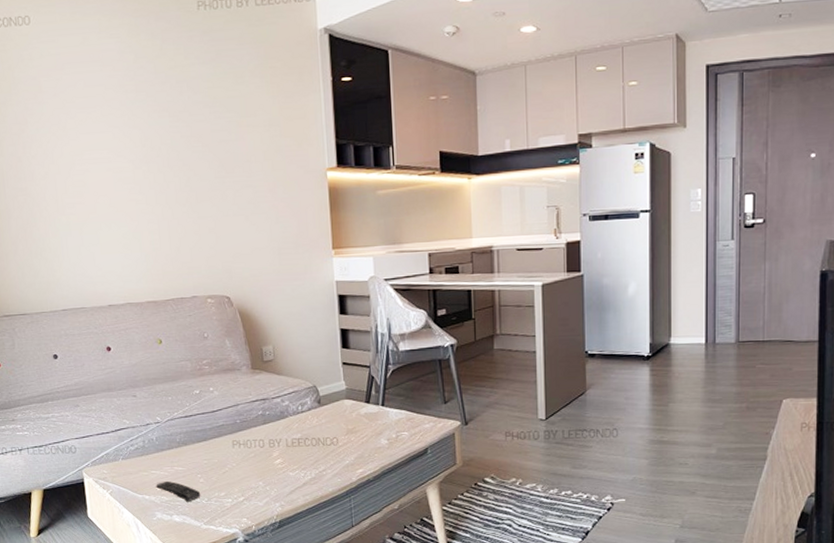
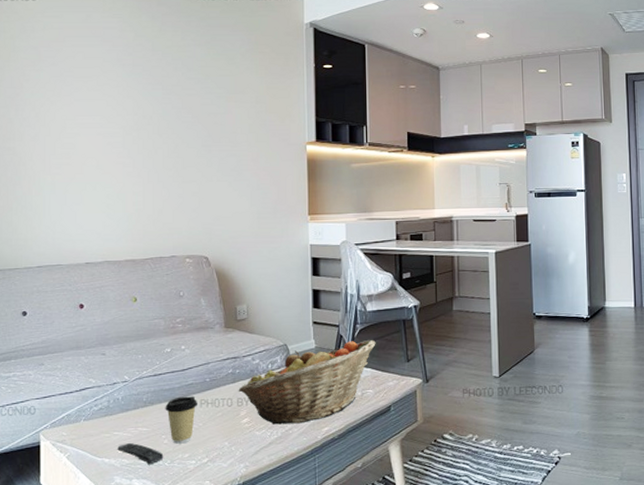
coffee cup: none [198,437,231,483] -> present [165,396,198,444]
fruit basket: none [269,380,410,466] -> present [238,339,376,425]

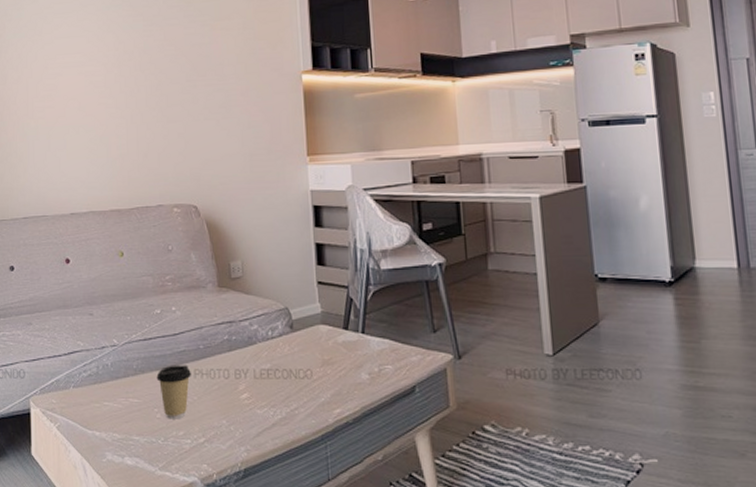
remote control: present [117,443,164,465] -> none [108,416,157,442]
fruit basket: present [238,339,376,425] -> none [235,304,394,403]

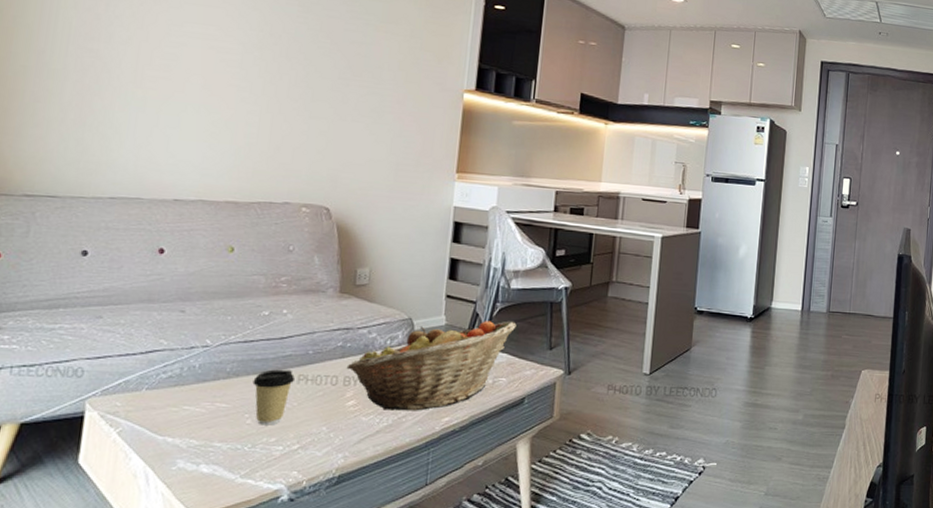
fruit basket: none [235,304,394,403] -> present [346,321,517,411]

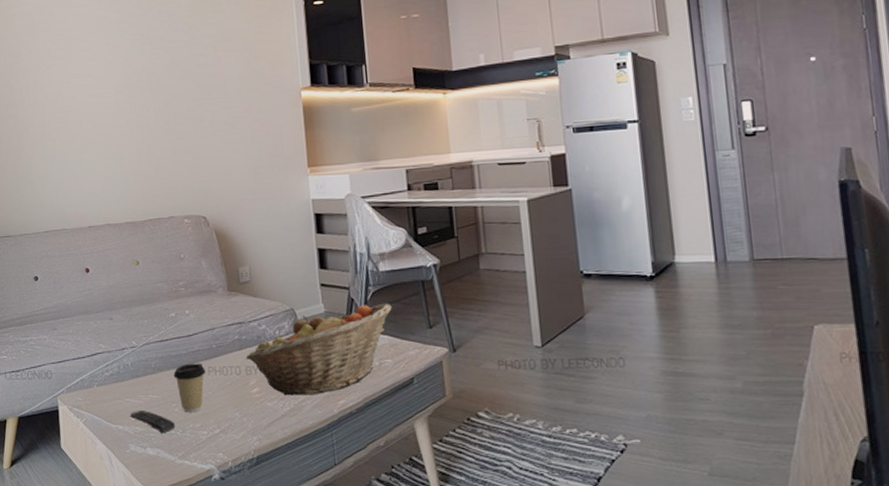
remote control: none [185,421,244,448] -> present [130,411,176,434]

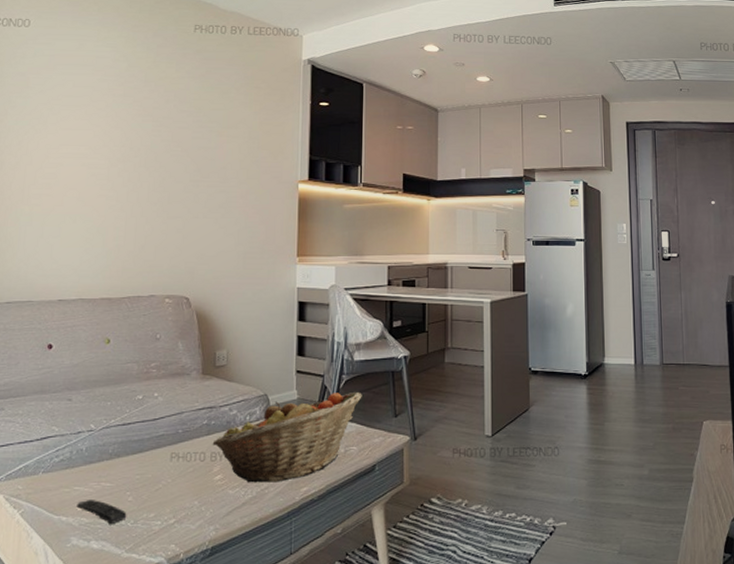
coffee cup: present [173,363,206,413] -> none [132,448,169,502]

